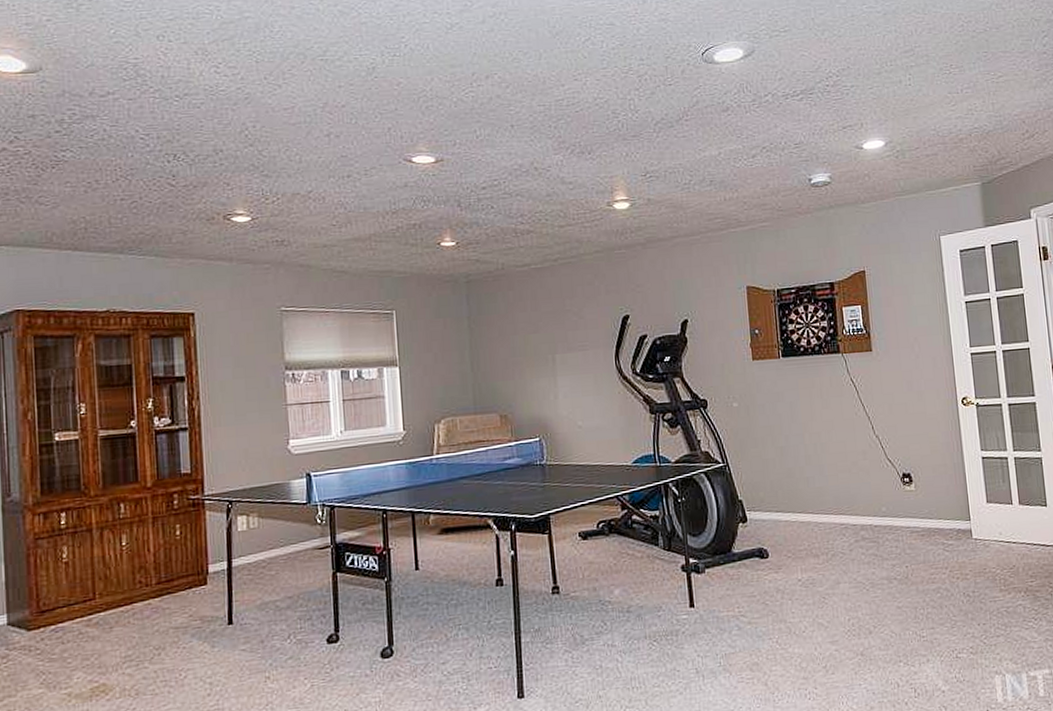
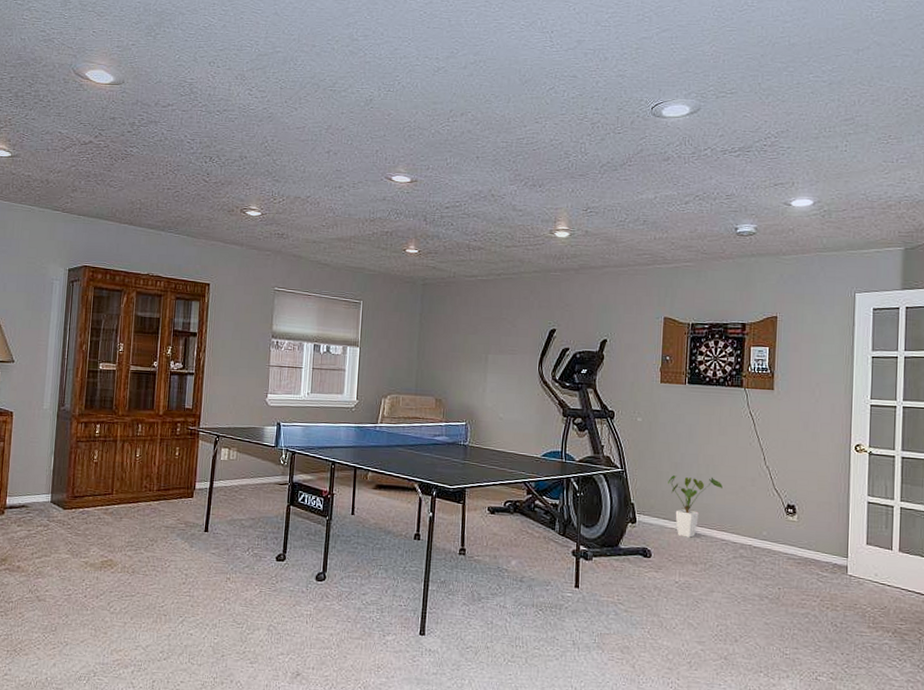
house plant: none [775,456,834,529] -> present [668,475,723,538]

